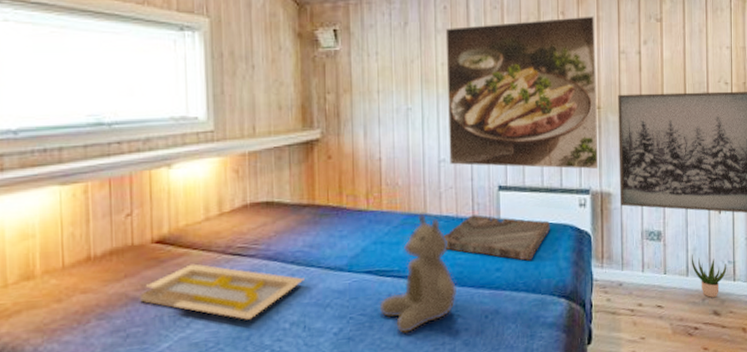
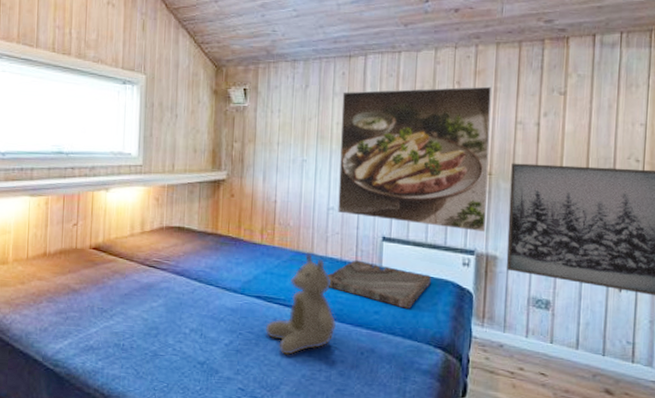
serving tray: present [140,263,304,320] -> none [78,269,204,321]
potted plant: present [691,254,727,298] -> none [582,328,625,376]

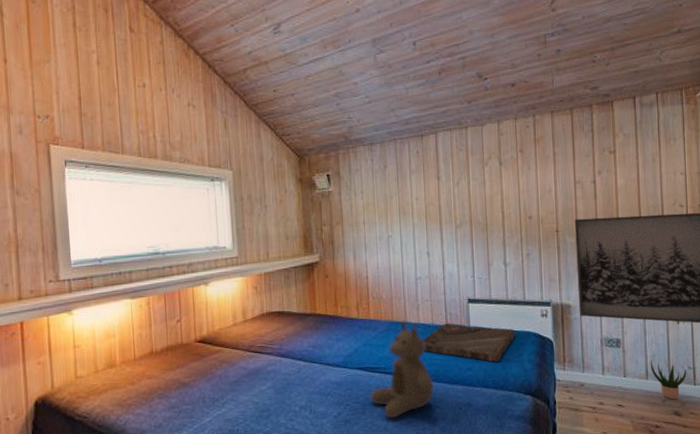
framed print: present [338,86,491,233] -> none [418,152,559,285]
potted plant: none [582,328,625,376] -> present [650,360,687,400]

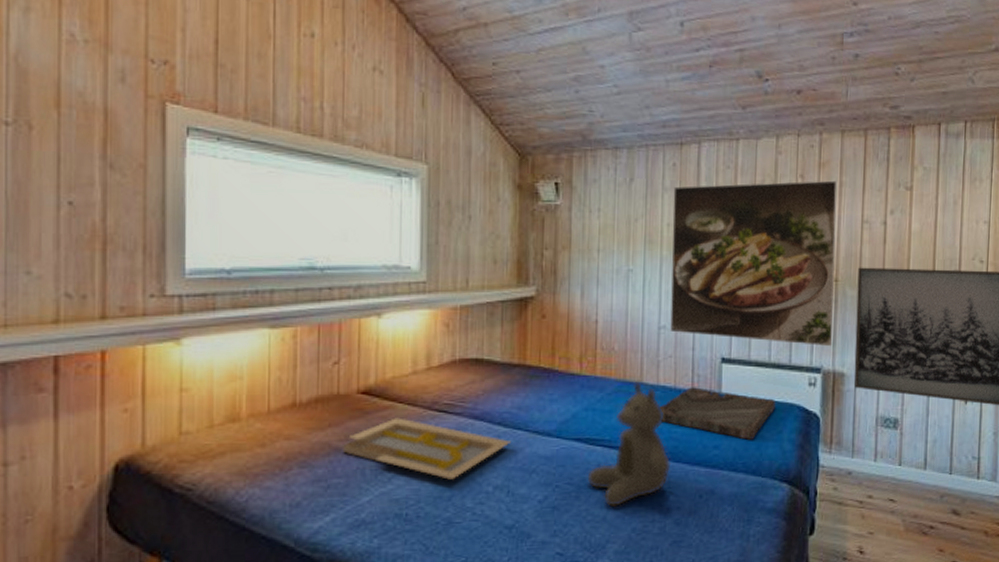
serving tray: none [188,358,310,403] -> present [343,417,511,480]
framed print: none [418,152,559,285] -> present [670,180,837,347]
potted plant: present [650,360,687,400] -> none [930,446,970,496]

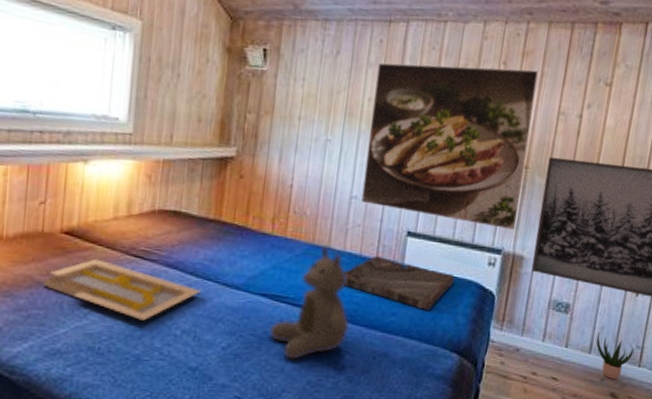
potted plant: none [930,446,970,496] -> present [596,333,634,380]

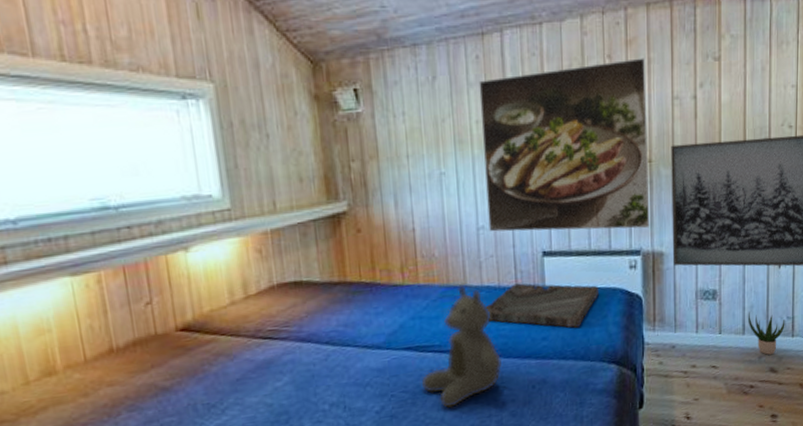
serving tray: present [44,259,201,321] -> none [170,349,341,404]

